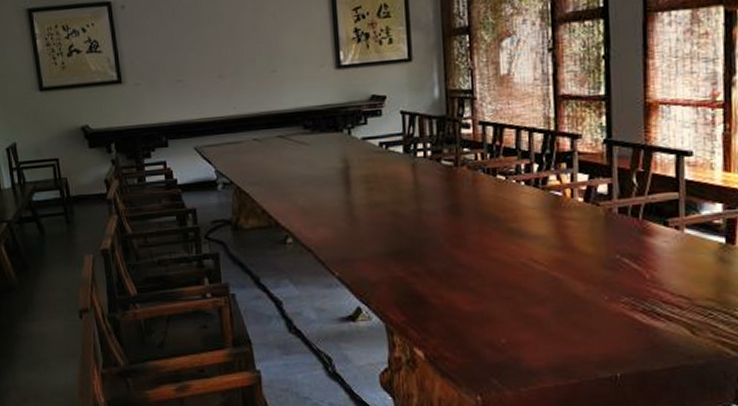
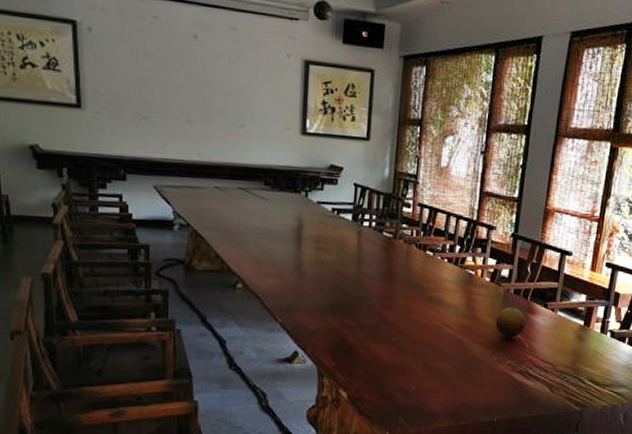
fruit: none [598,230,642,269] -> present [495,307,526,338]

